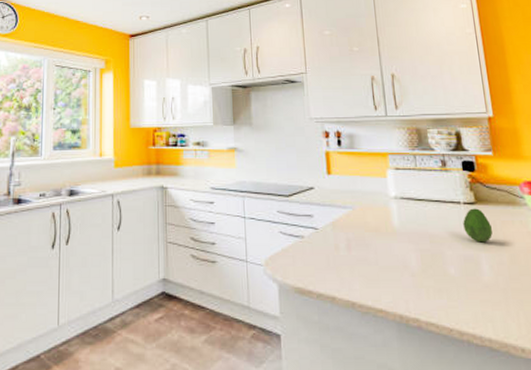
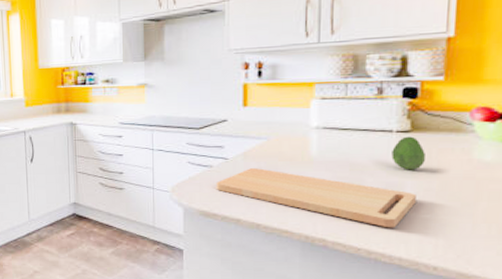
cutting board: none [308,239,493,305] -> present [216,168,416,228]

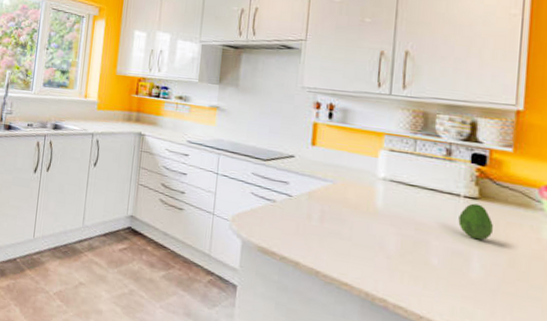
cutting board: present [216,168,416,228] -> none [277,210,483,300]

